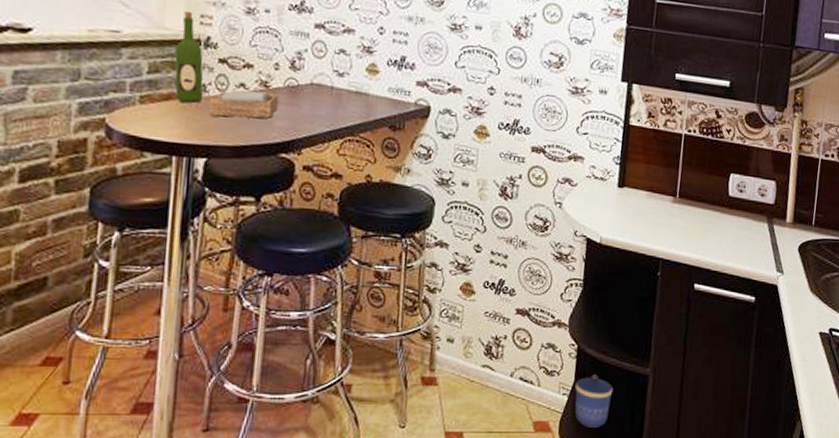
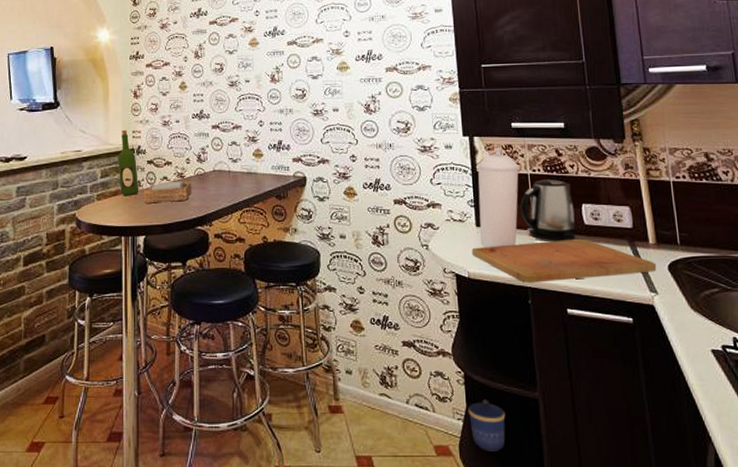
cutting board: none [608,210,789,255] -> present [471,238,657,284]
canister: none [620,99,675,213] -> present [478,148,519,248]
kettle: none [666,142,724,213] -> present [519,179,576,242]

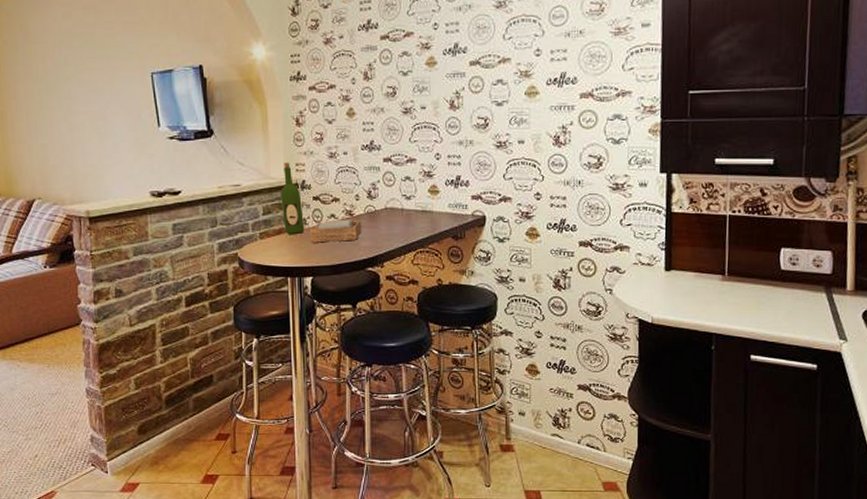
decorative jar: present [467,399,506,451] -> none [638,441,676,488]
cutting board: present [471,238,657,284] -> none [657,284,851,330]
canister: present [478,148,519,248] -> none [668,186,718,293]
kettle: present [519,179,576,242] -> none [713,221,772,288]

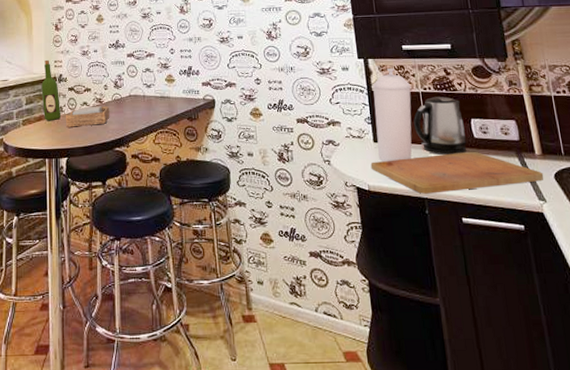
cutting board: none [657,284,851,330] -> present [370,151,544,195]
canister: none [668,186,718,293] -> present [373,68,412,162]
kettle: none [713,221,772,288] -> present [413,96,467,156]

